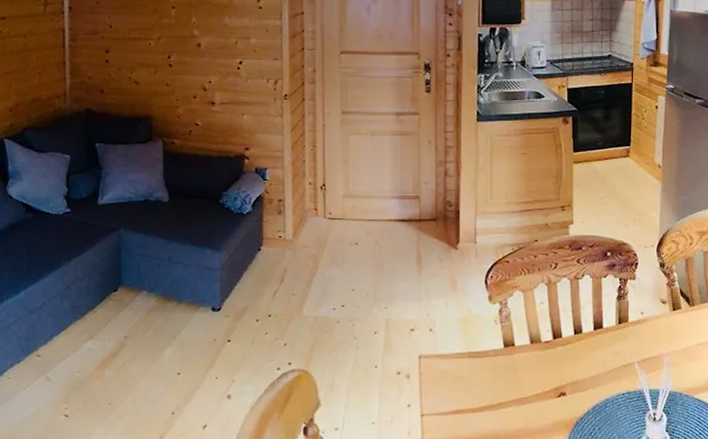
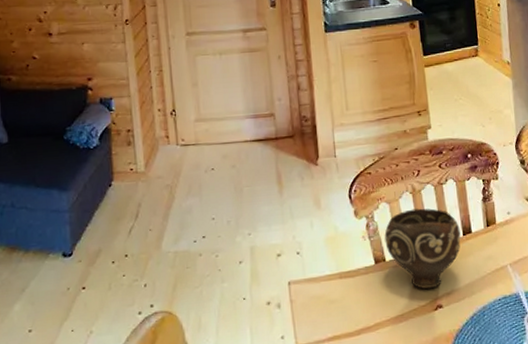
bowl: none [516,300,591,377] -> present [384,208,461,290]

